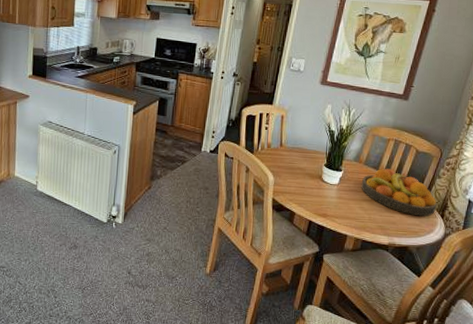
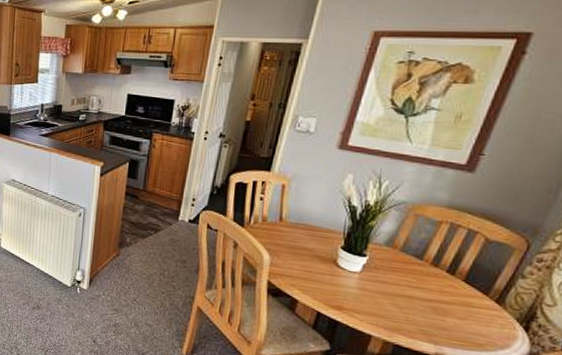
fruit bowl: present [361,168,437,217] -> none [394,258,518,327]

